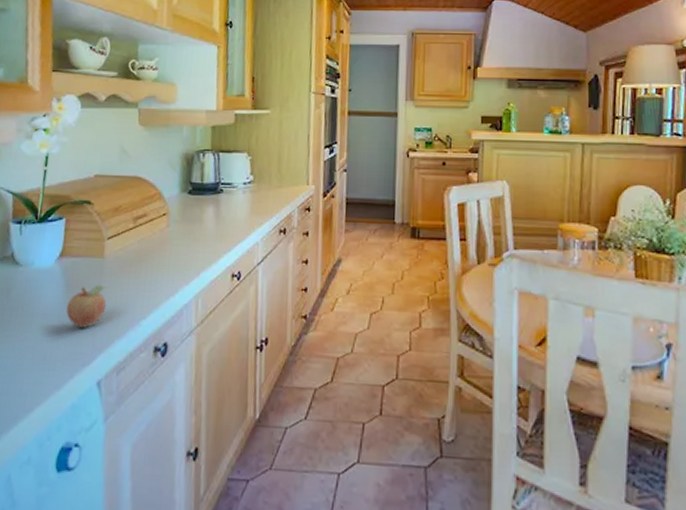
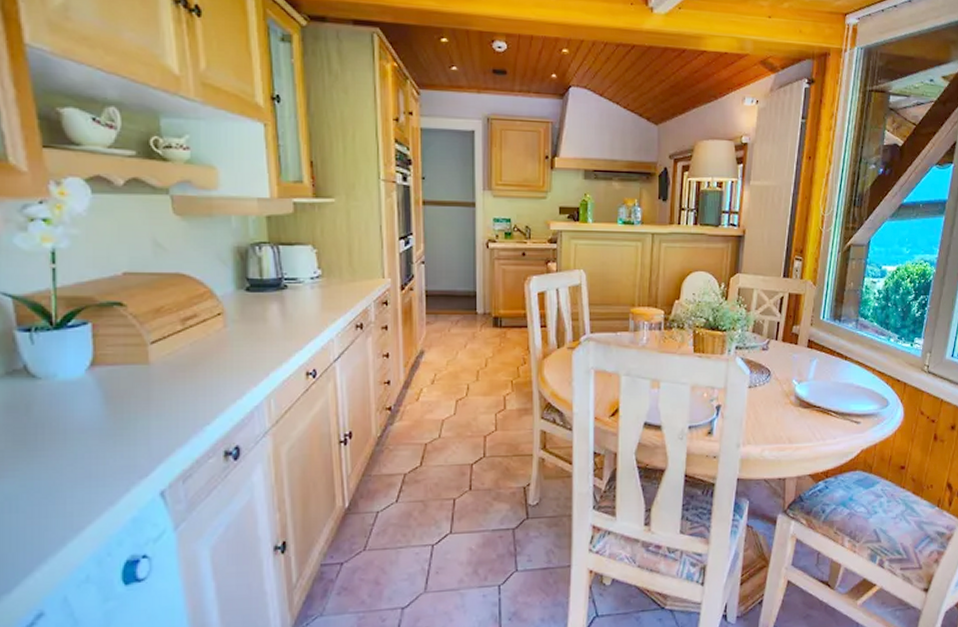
fruit: present [66,284,108,328] -> none [110,392,160,440]

